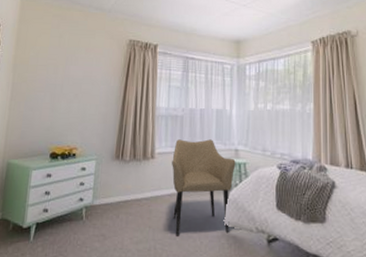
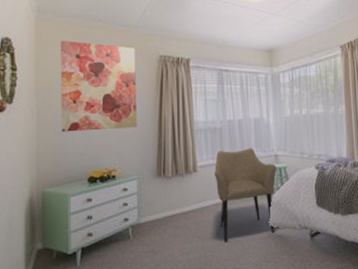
wall art: none [31,20,107,108] -> present [60,40,137,132]

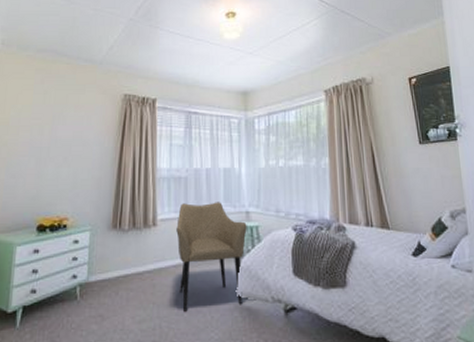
wall art: present [60,40,137,132] -> none [13,74,99,173]

